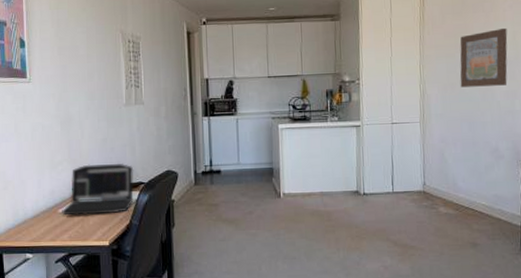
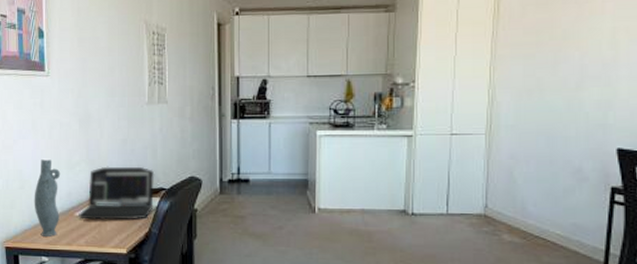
vase: none [17,159,44,234] -> present [34,158,61,237]
wall art: present [460,27,508,88] -> none [539,22,605,95]

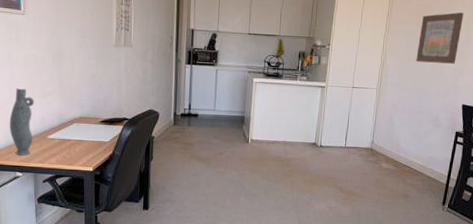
laptop: present [79,166,155,221] -> none [50,97,119,144]
wall art: none [539,22,605,95] -> present [416,12,464,64]

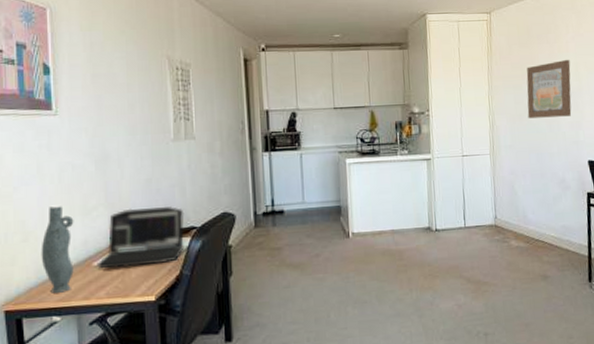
laptop: none [50,97,119,144] -> present [97,207,185,269]

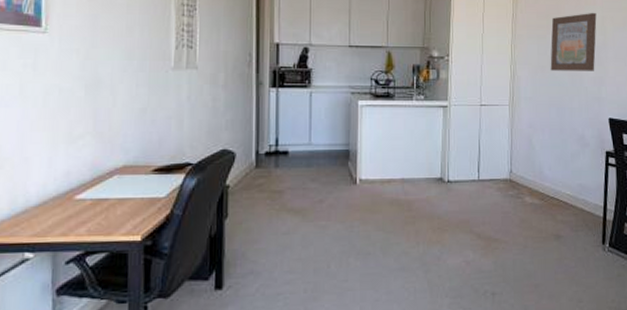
vase: present [41,205,74,293] -> none [16,131,57,227]
laptop: present [97,207,185,269] -> none [79,139,180,203]

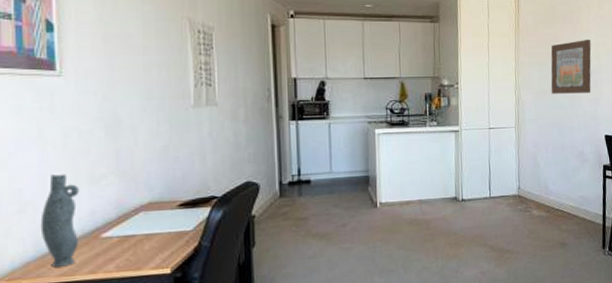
vase: none [16,131,57,227] -> present [40,173,80,268]

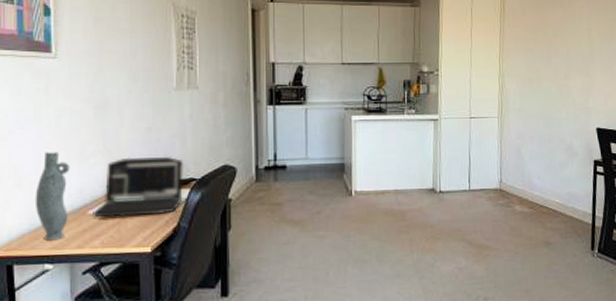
laptop: none [106,175,205,241] -> present [92,157,184,218]
wall art: present [551,39,591,94] -> none [538,24,584,83]

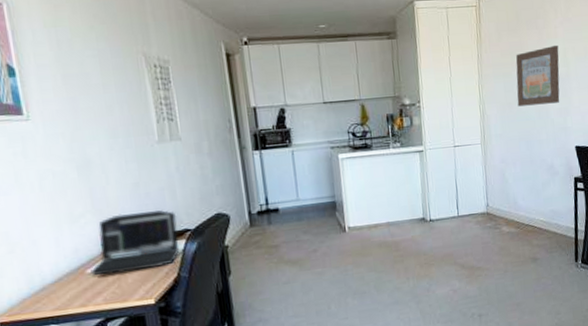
vase: present [34,150,70,241] -> none [29,214,67,303]
wall art: none [538,24,584,83] -> present [515,45,560,107]

